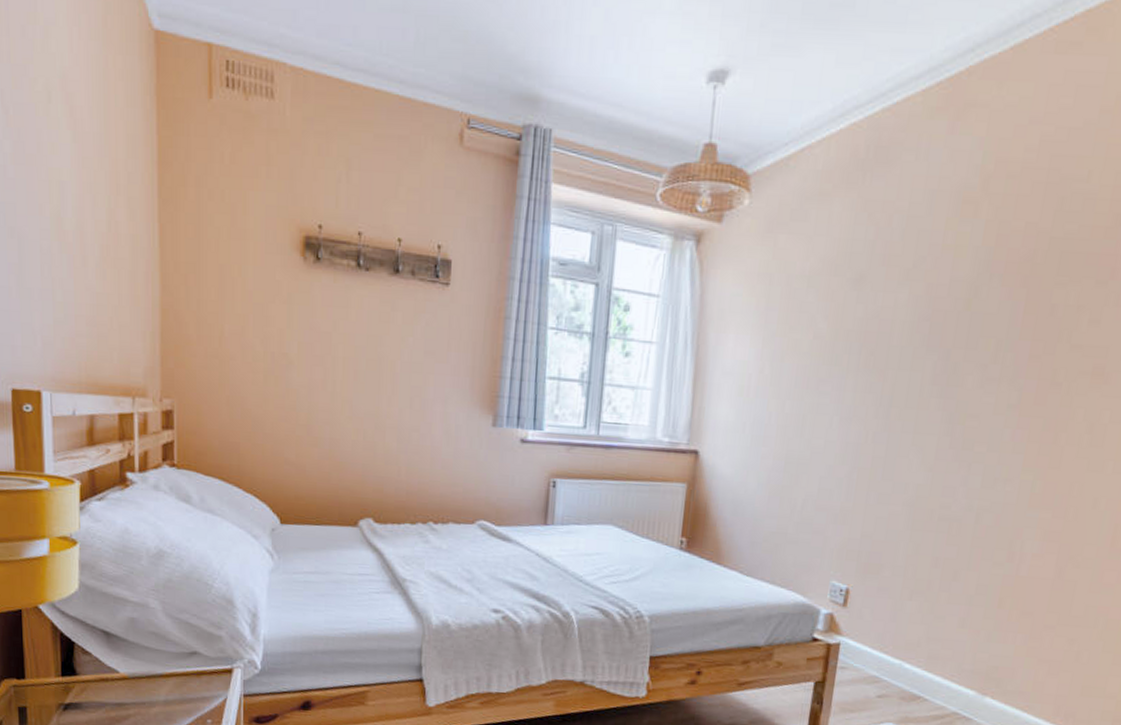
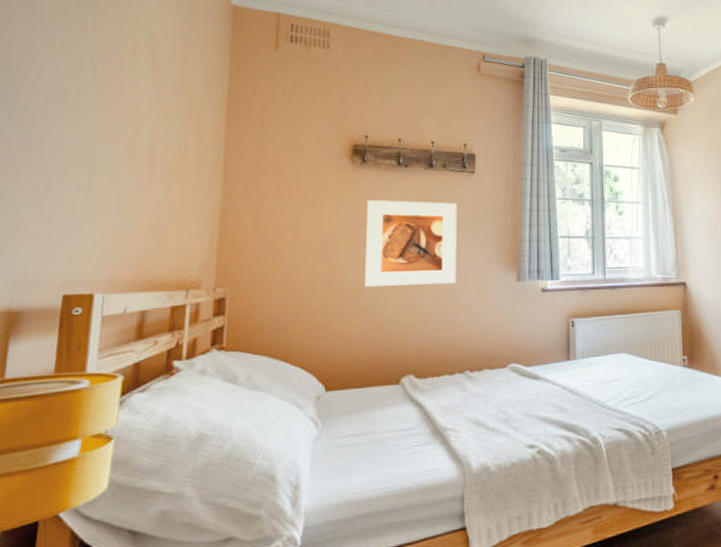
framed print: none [320,308,427,421] -> present [365,199,457,288]

